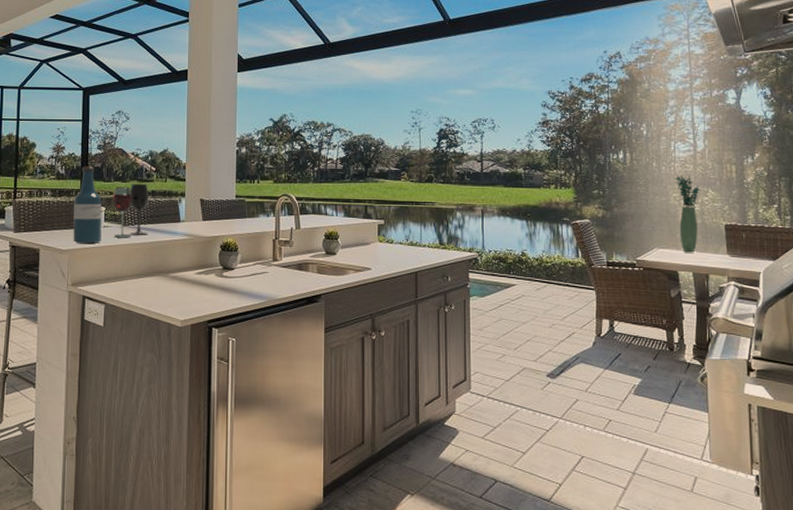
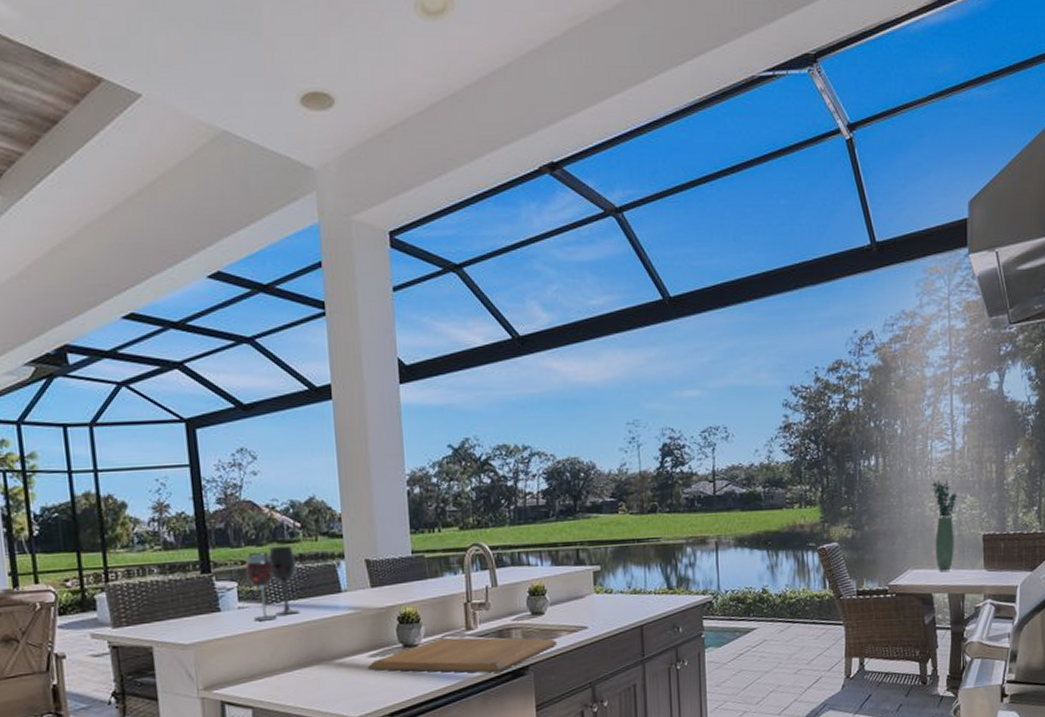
beer bottle: present [73,166,102,244] -> none [192,528,237,635]
chopping board: none [195,265,346,298] -> present [368,637,558,673]

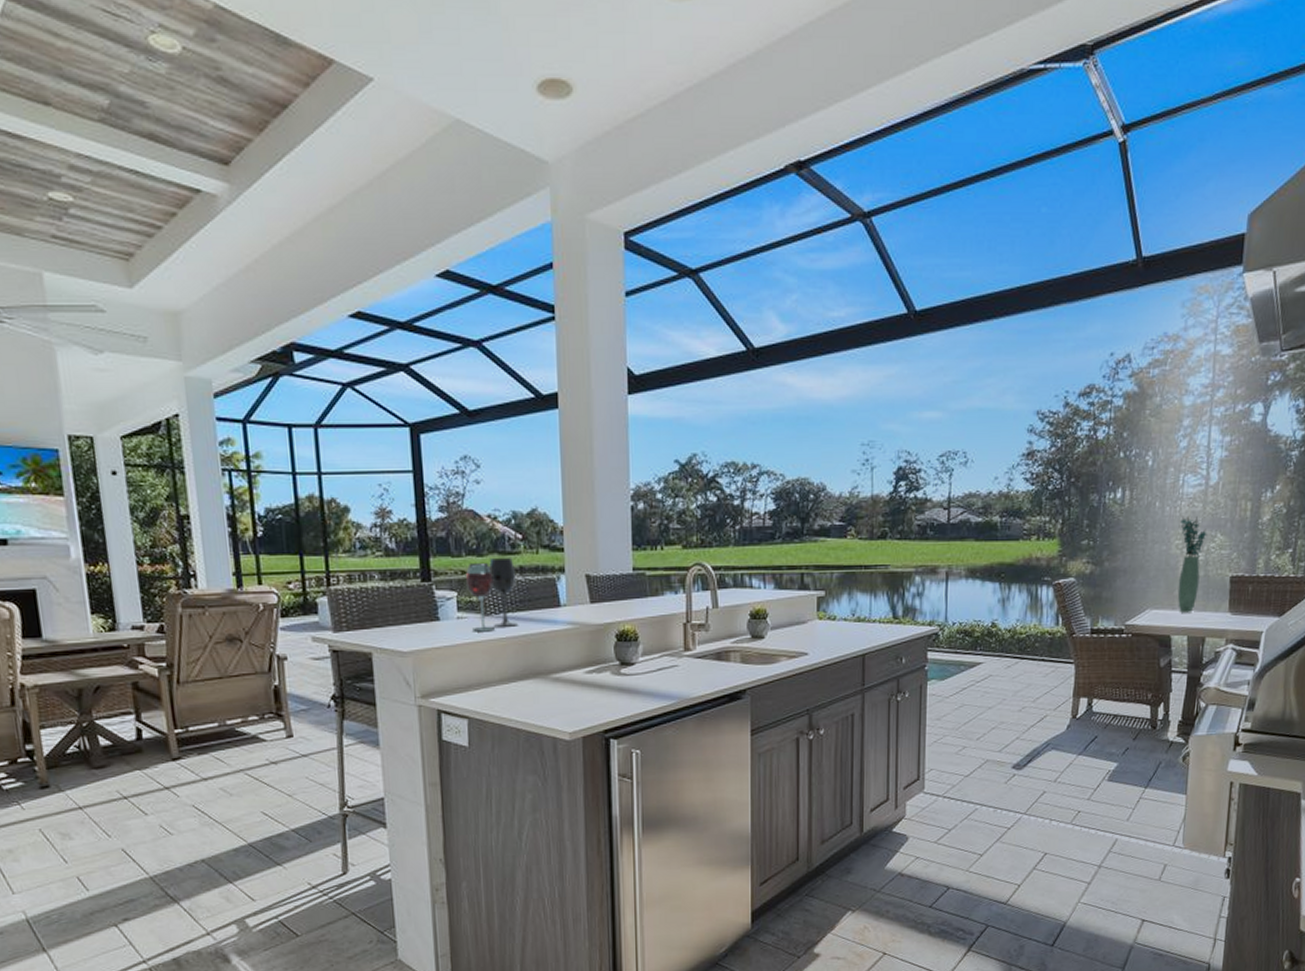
chopping board: present [368,637,558,673] -> none [584,657,776,695]

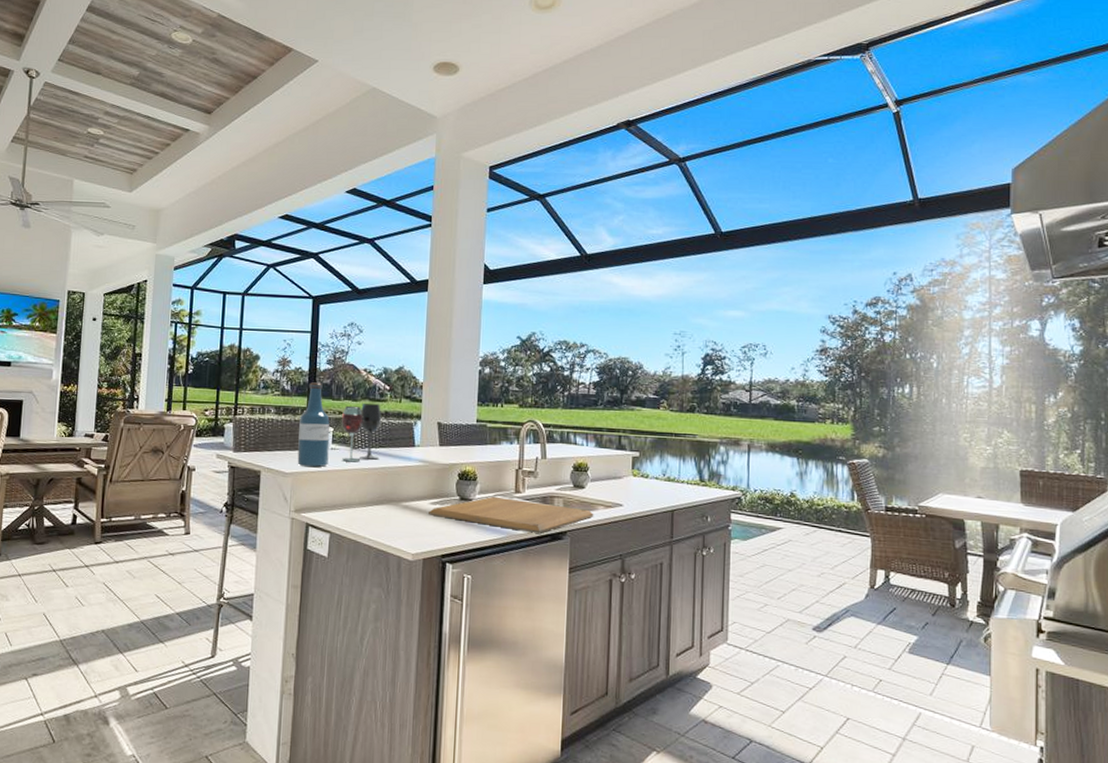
beer bottle: none [413,536,456,643] -> present [297,382,330,467]
chopping board: none [584,657,776,695] -> present [429,496,594,534]
vase: present [1177,516,1207,613] -> none [967,412,994,500]

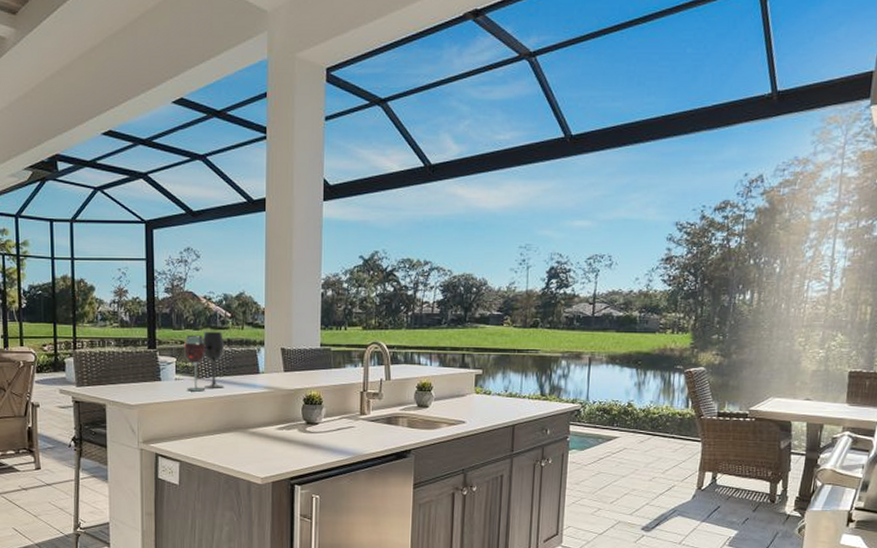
beer bottle: present [297,382,330,467] -> none [141,312,173,399]
chopping board: present [429,496,594,534] -> none [276,419,438,453]

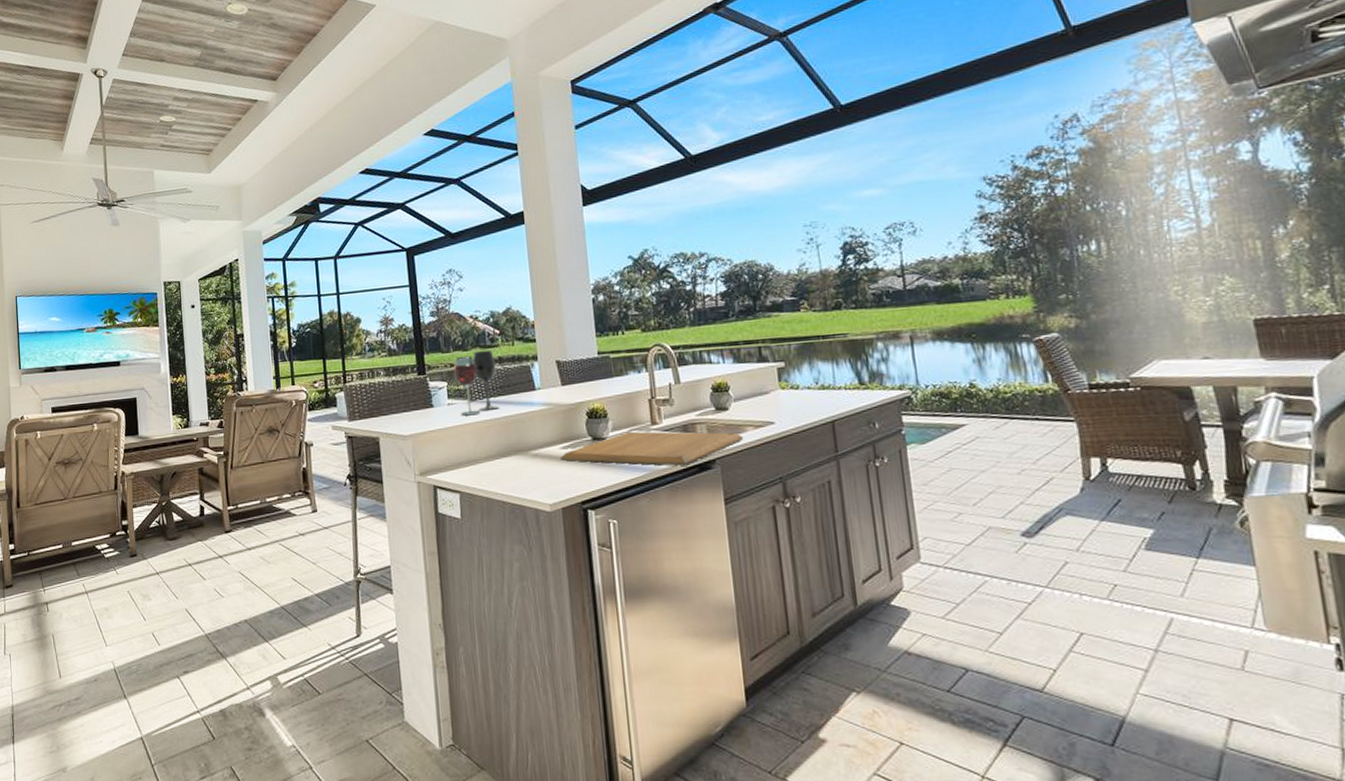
chopping board: none [276,419,438,453] -> present [561,431,744,466]

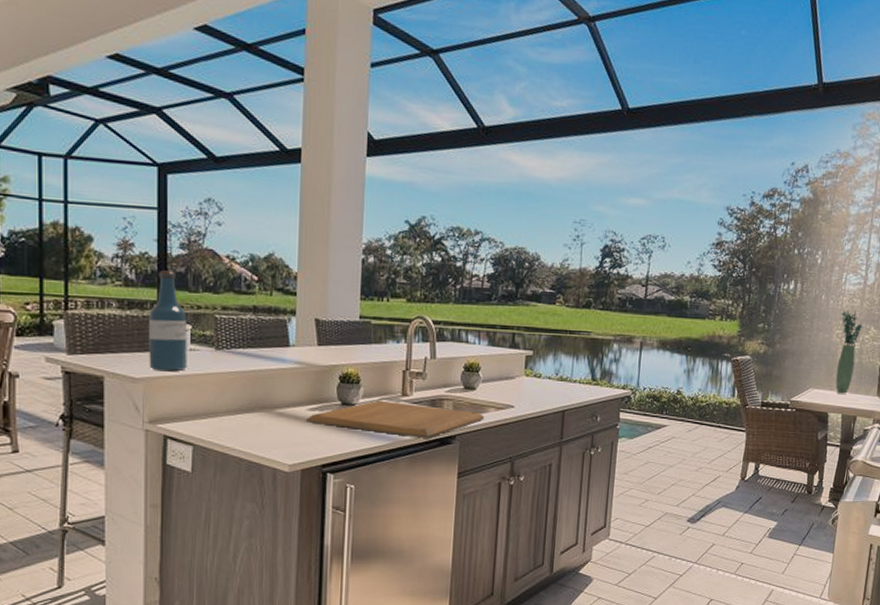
beer bottle: none [411,337,447,427] -> present [149,270,188,372]
wineglass: present [454,355,479,416] -> none [201,299,227,365]
wine glass: present [473,349,499,411] -> none [224,295,250,362]
vase: none [1174,261,1216,362] -> present [835,309,863,394]

